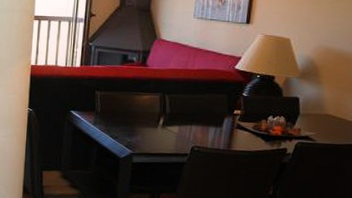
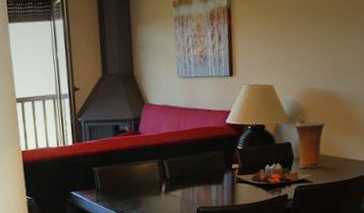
vase: none [303,74,338,127] -> present [295,116,325,169]

